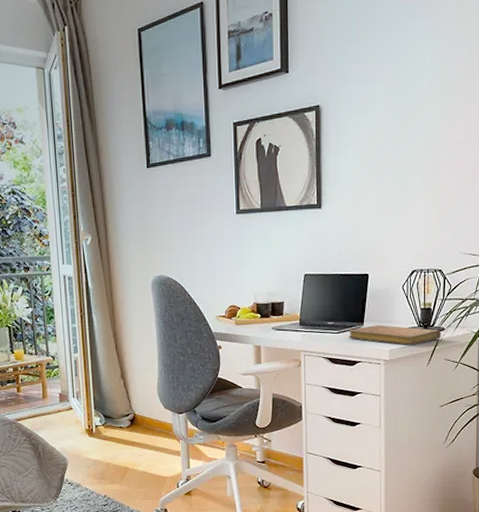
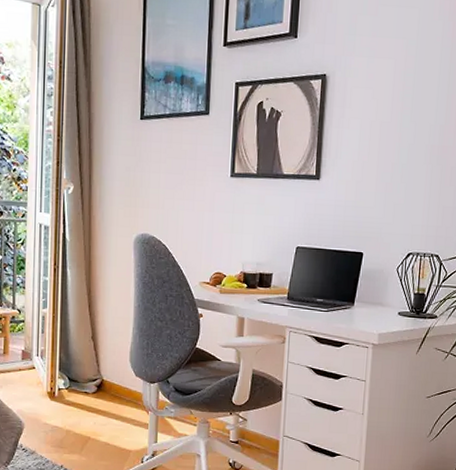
notebook: present [349,325,441,345] -> none [338,306,433,331]

